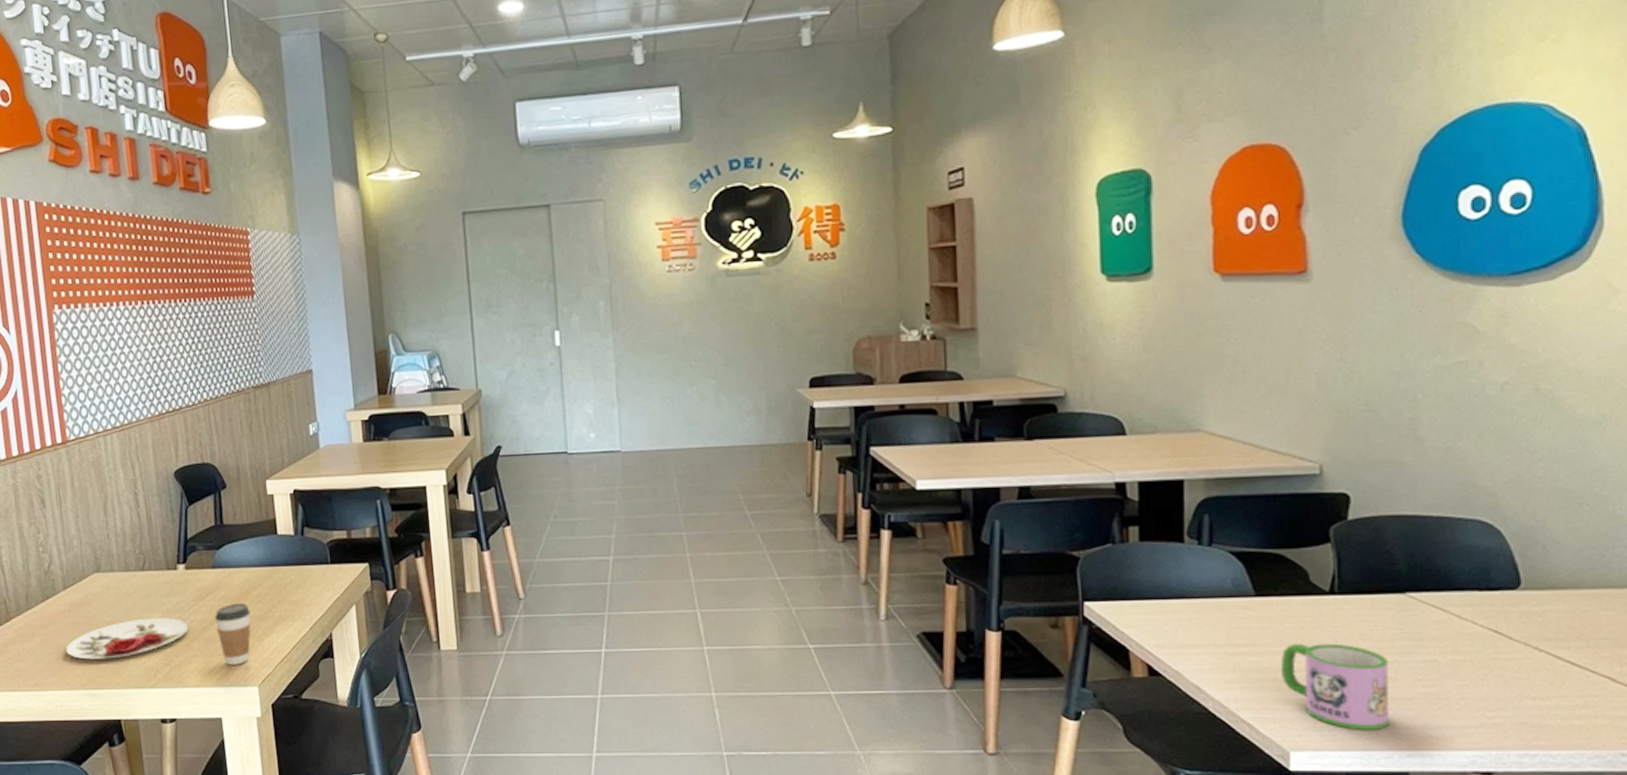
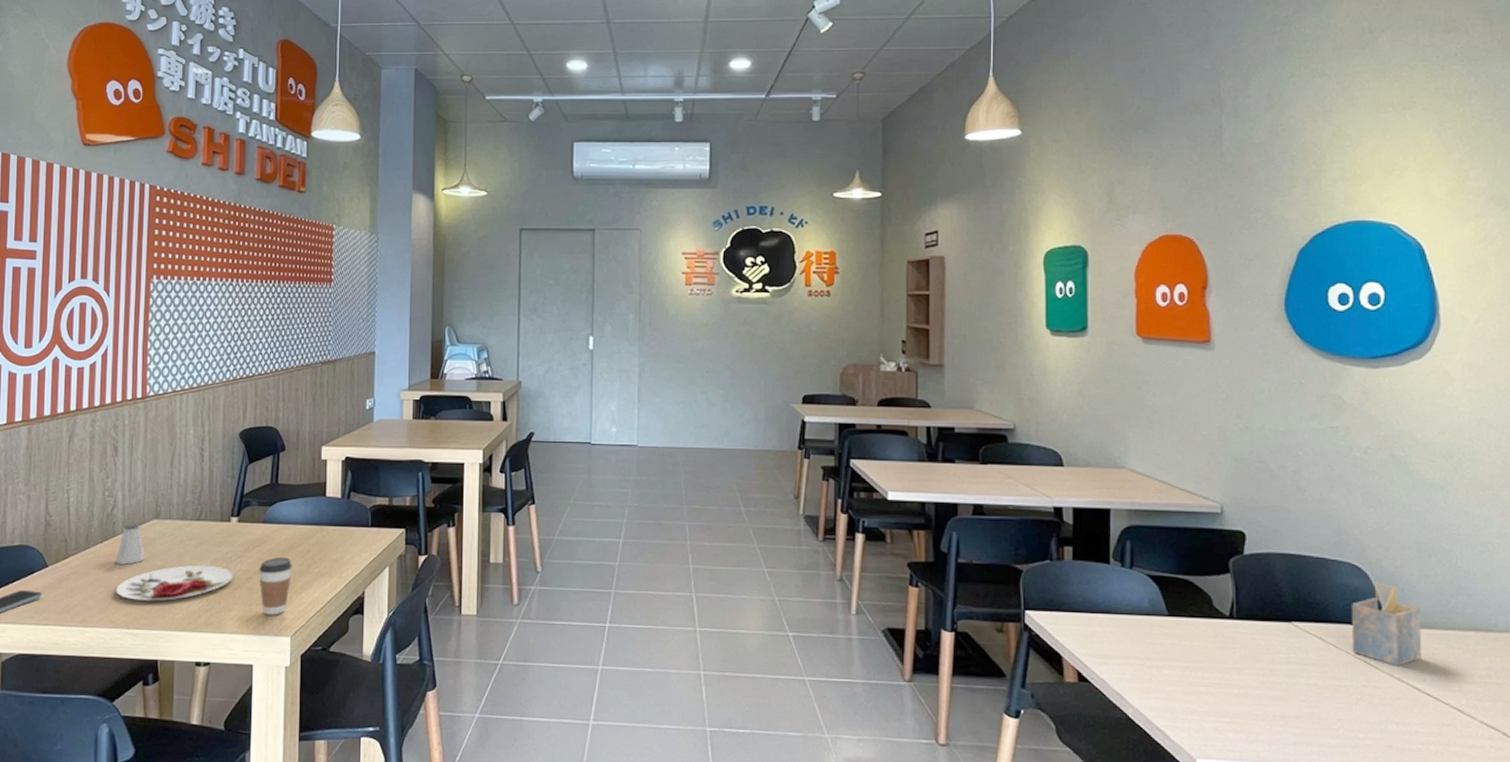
saltshaker: none [60,579,92,623] -> present [116,523,145,565]
mug: present [1280,643,1389,730] -> none [1188,661,1279,744]
napkin holder: none [1479,538,1567,635] -> present [1351,581,1422,667]

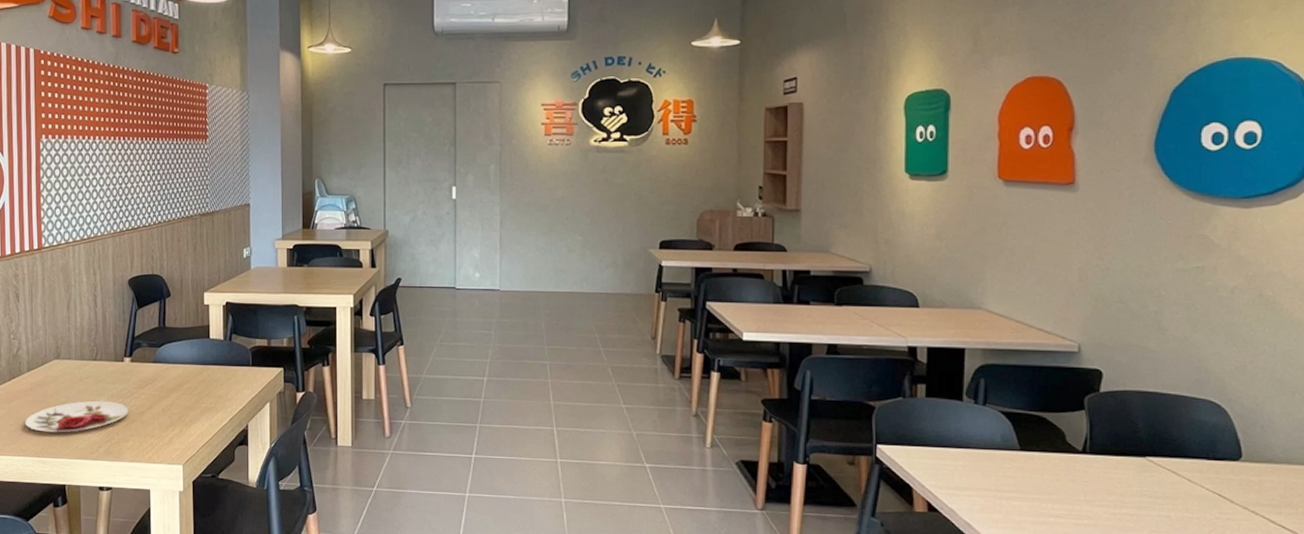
saltshaker: present [116,523,145,565] -> none [23,363,49,400]
coffee cup: present [259,556,292,615] -> none [152,393,181,446]
napkin holder: present [1351,581,1422,667] -> none [1207,418,1281,501]

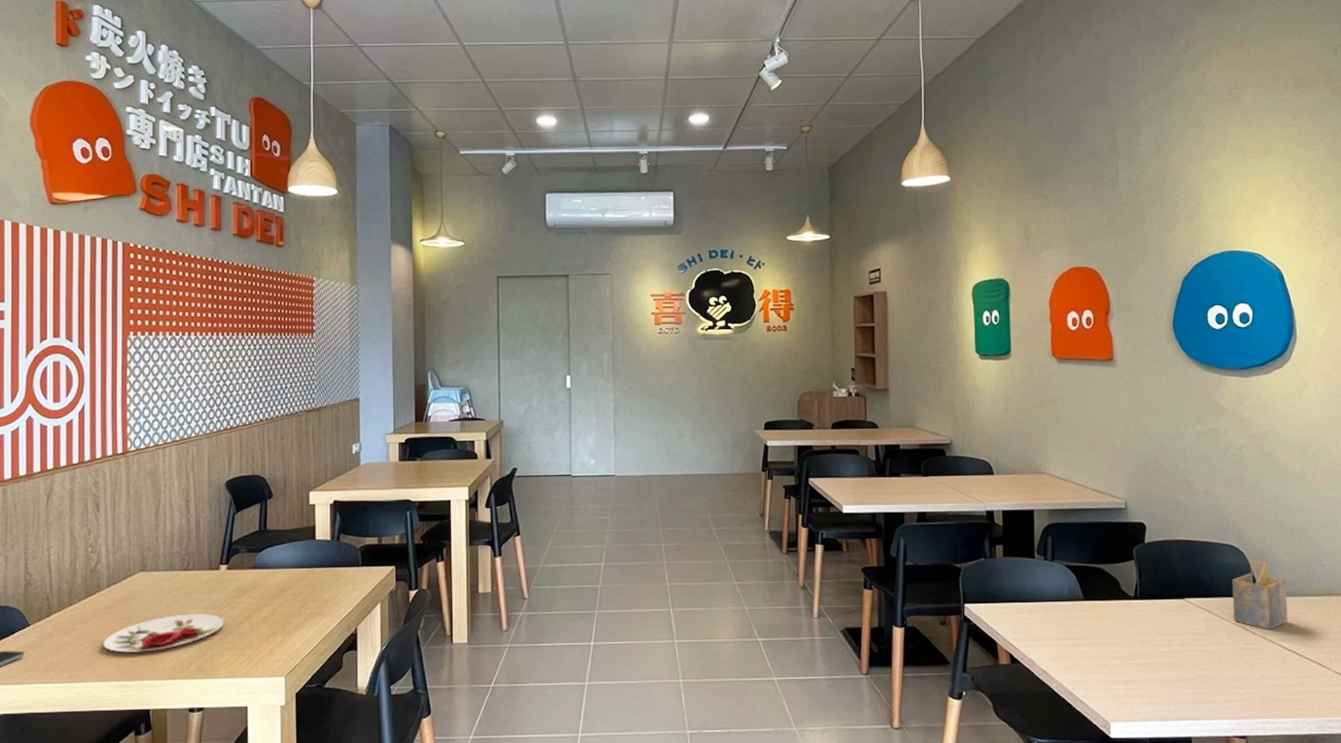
napkin holder: none [1207,418,1281,501] -> present [1231,559,1289,631]

